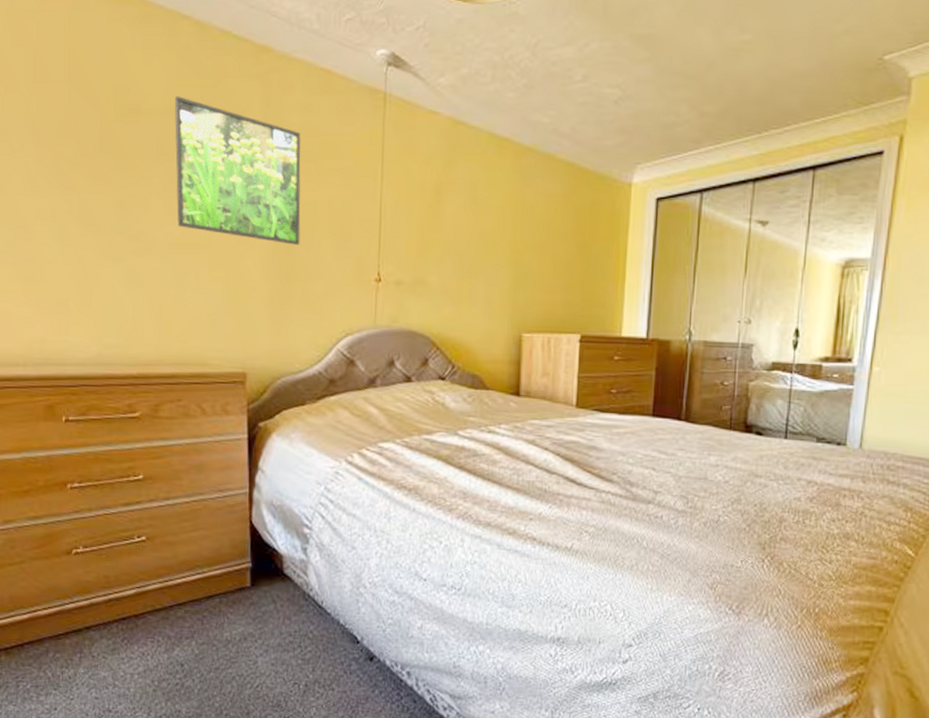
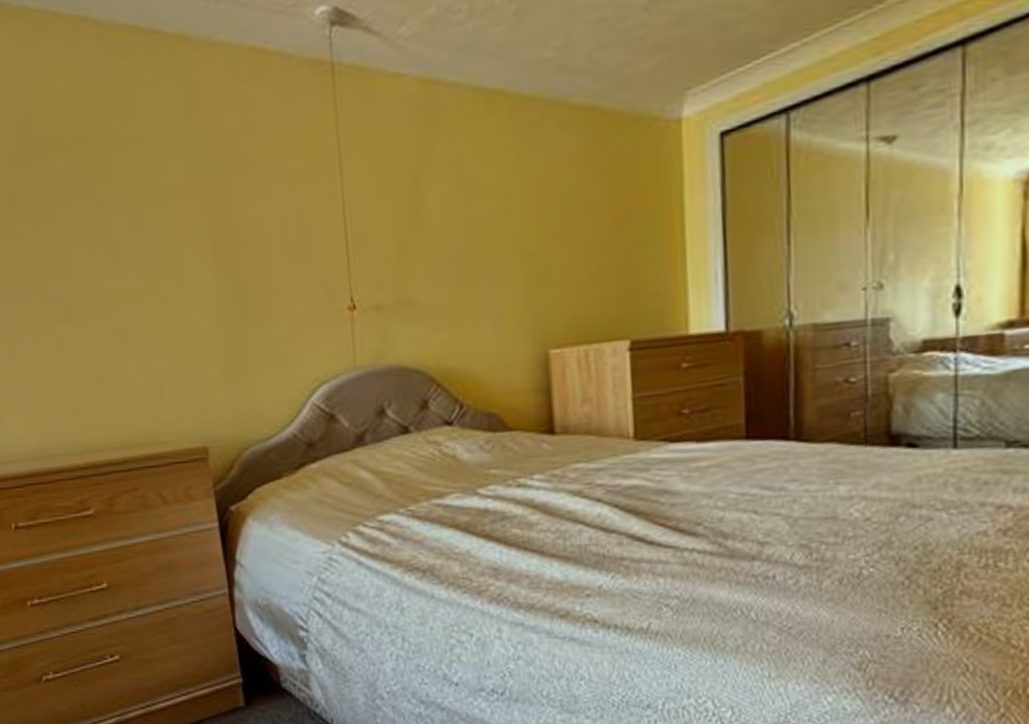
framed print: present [174,95,301,245] -> none [83,118,251,281]

